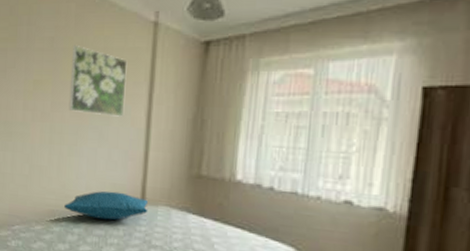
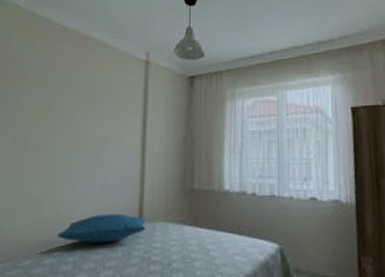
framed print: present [68,44,128,117] -> none [63,79,122,143]

